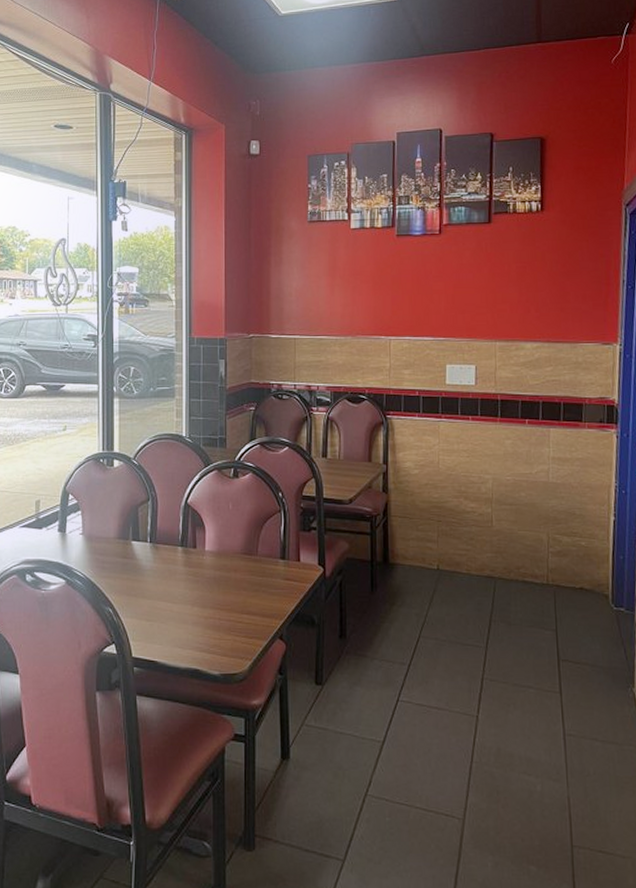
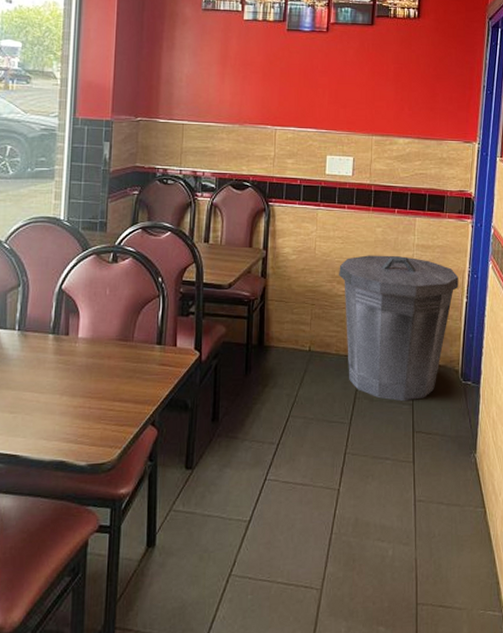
trash can: none [466,469,604,627] -> present [339,255,459,402]

